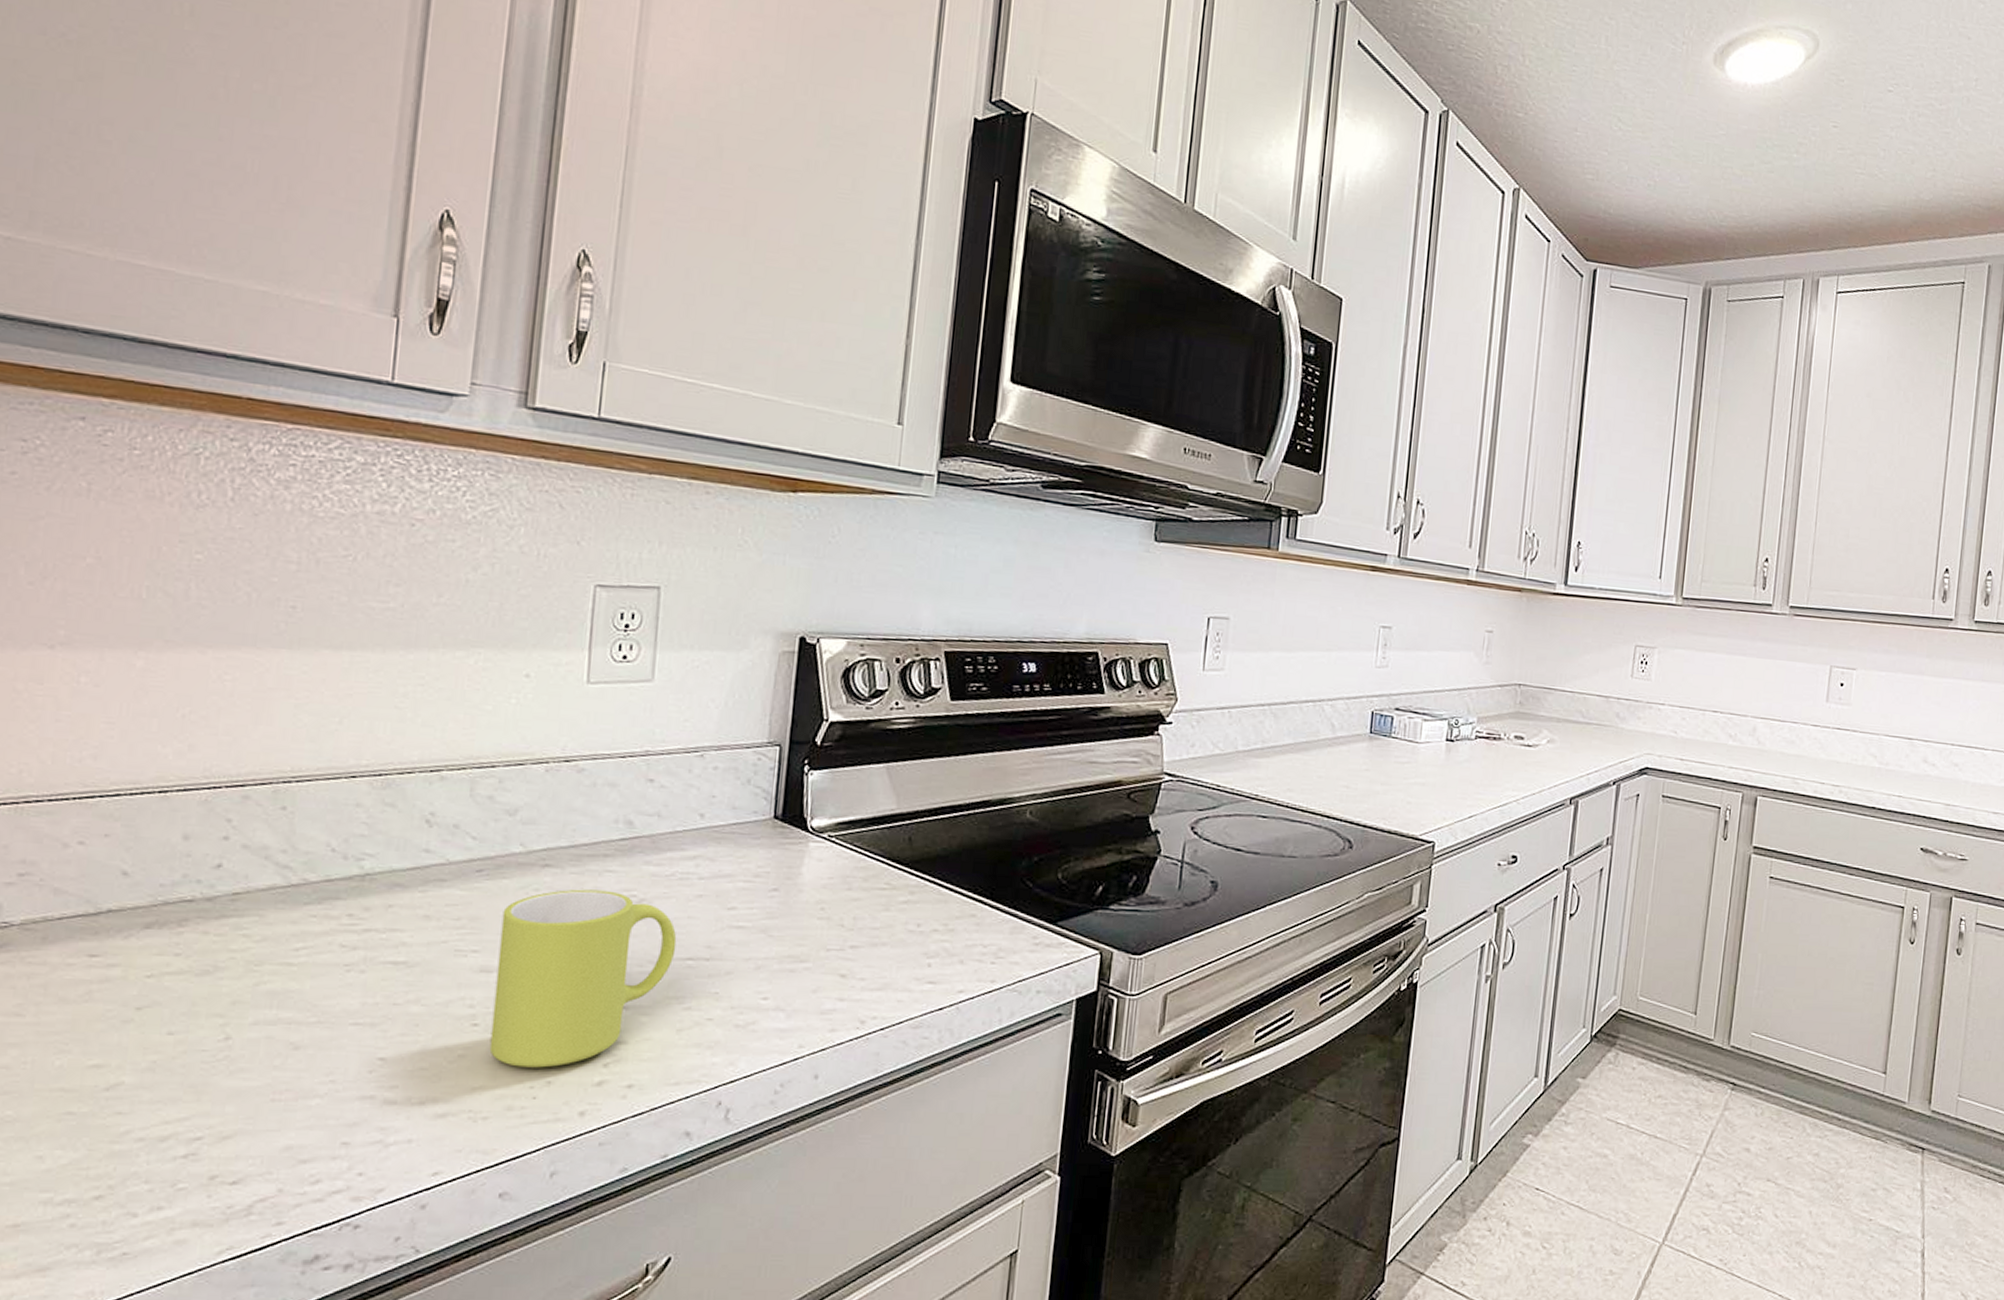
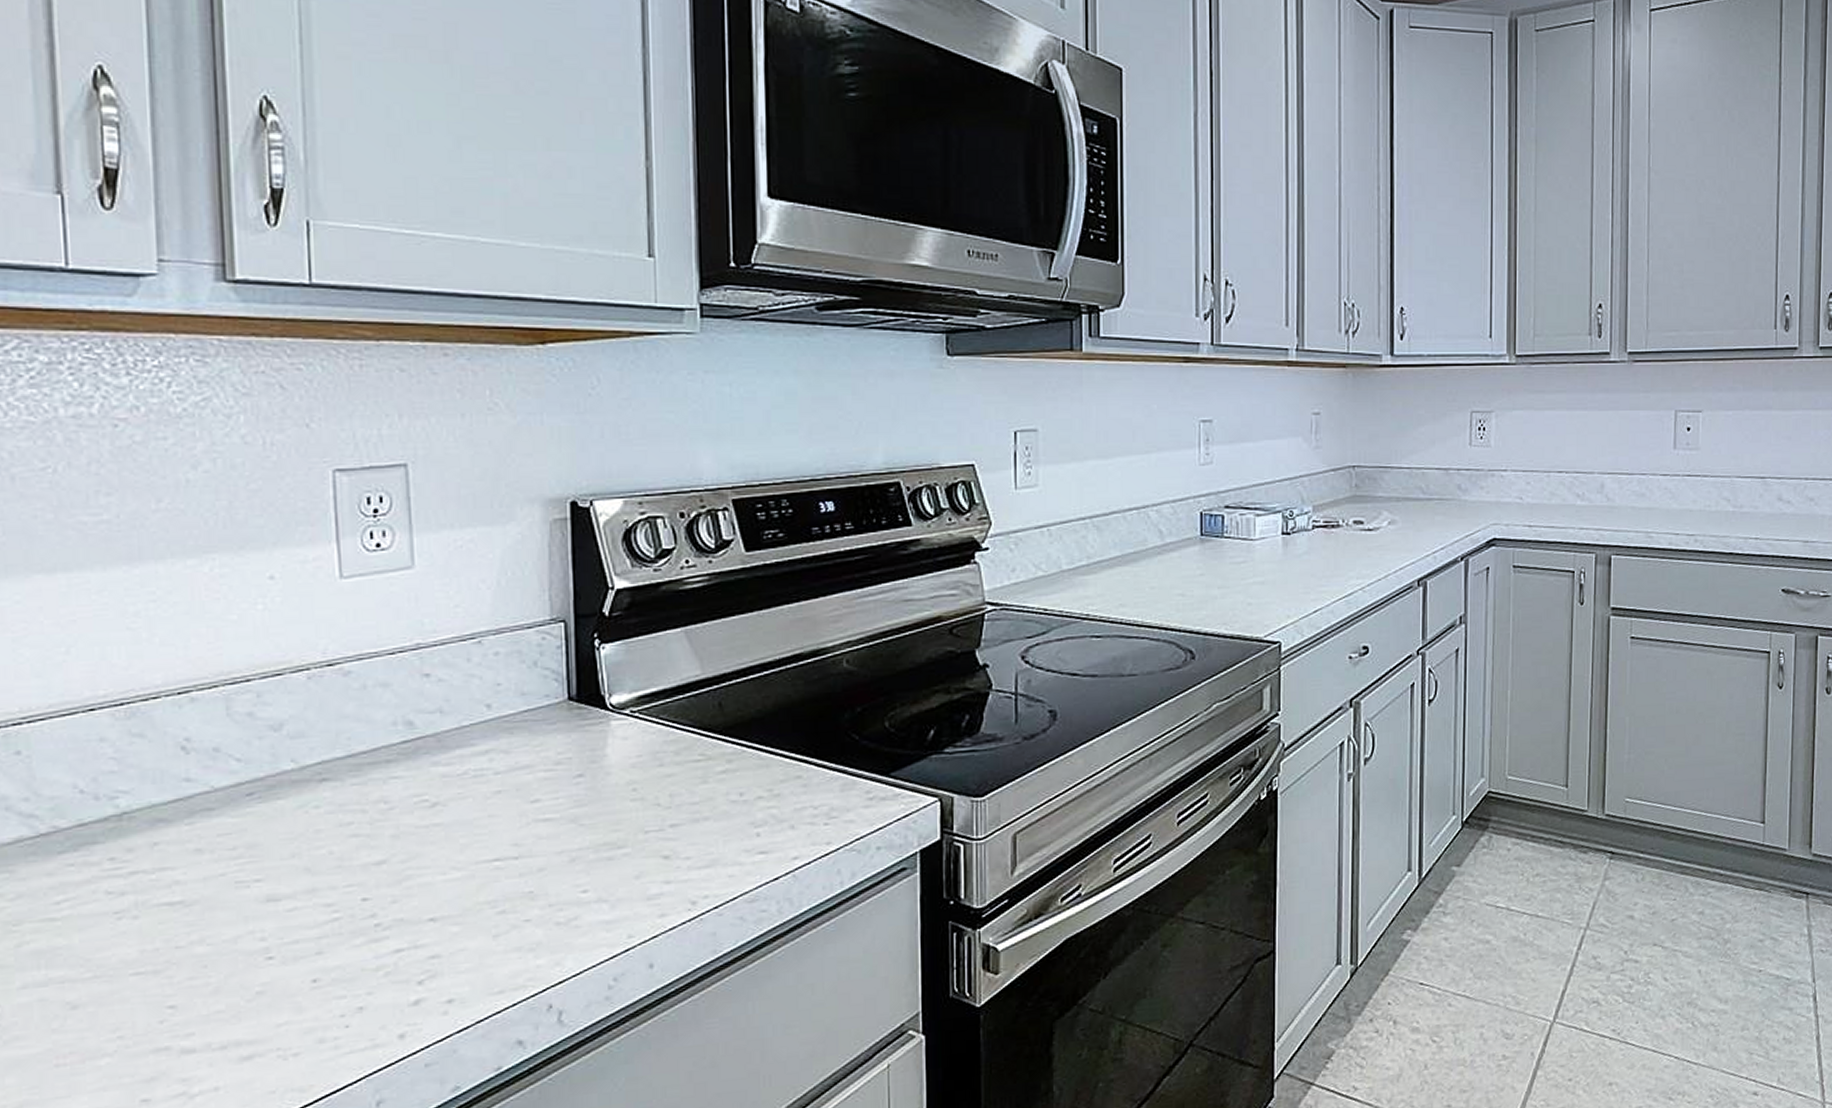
mug: present [489,889,677,1068] -> none [282,798,480,997]

